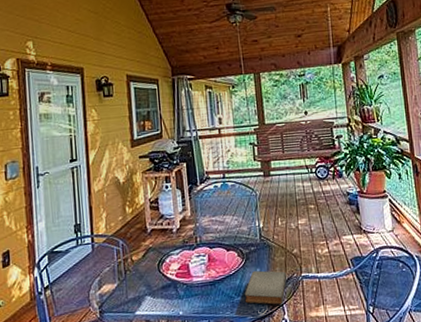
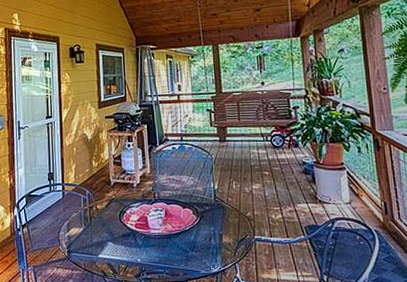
book: present [244,270,287,305] -> none [198,229,239,263]

